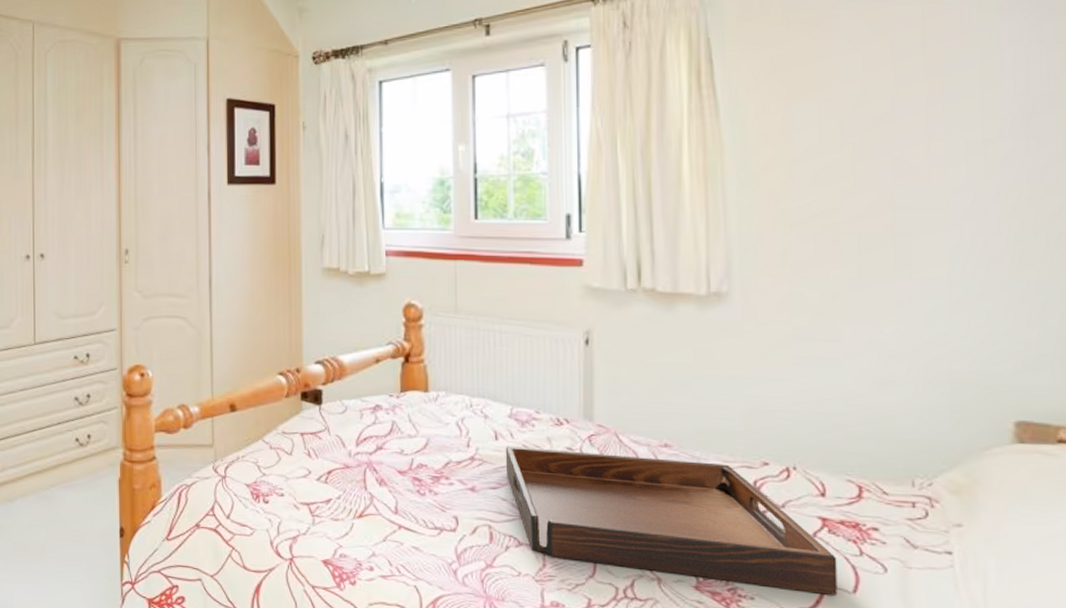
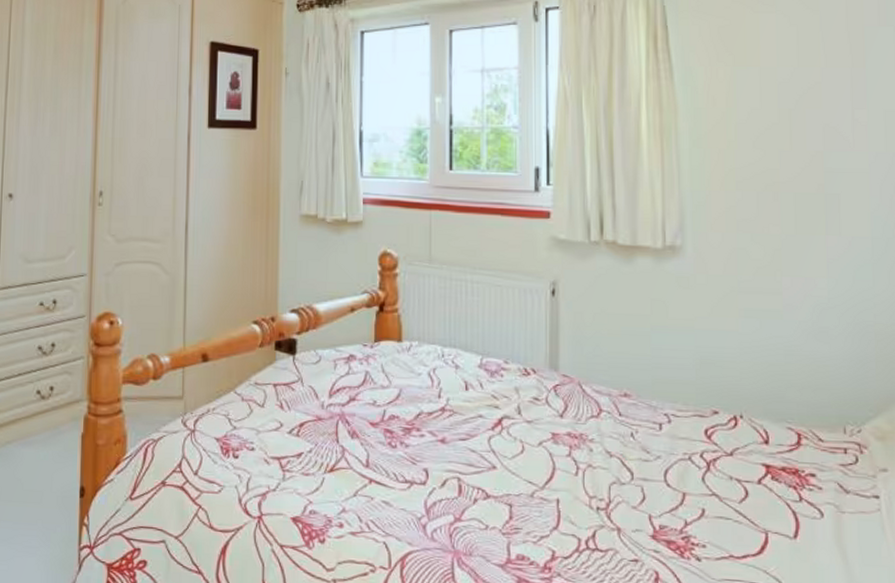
serving tray: present [505,446,837,595] -> none [475,396,780,541]

